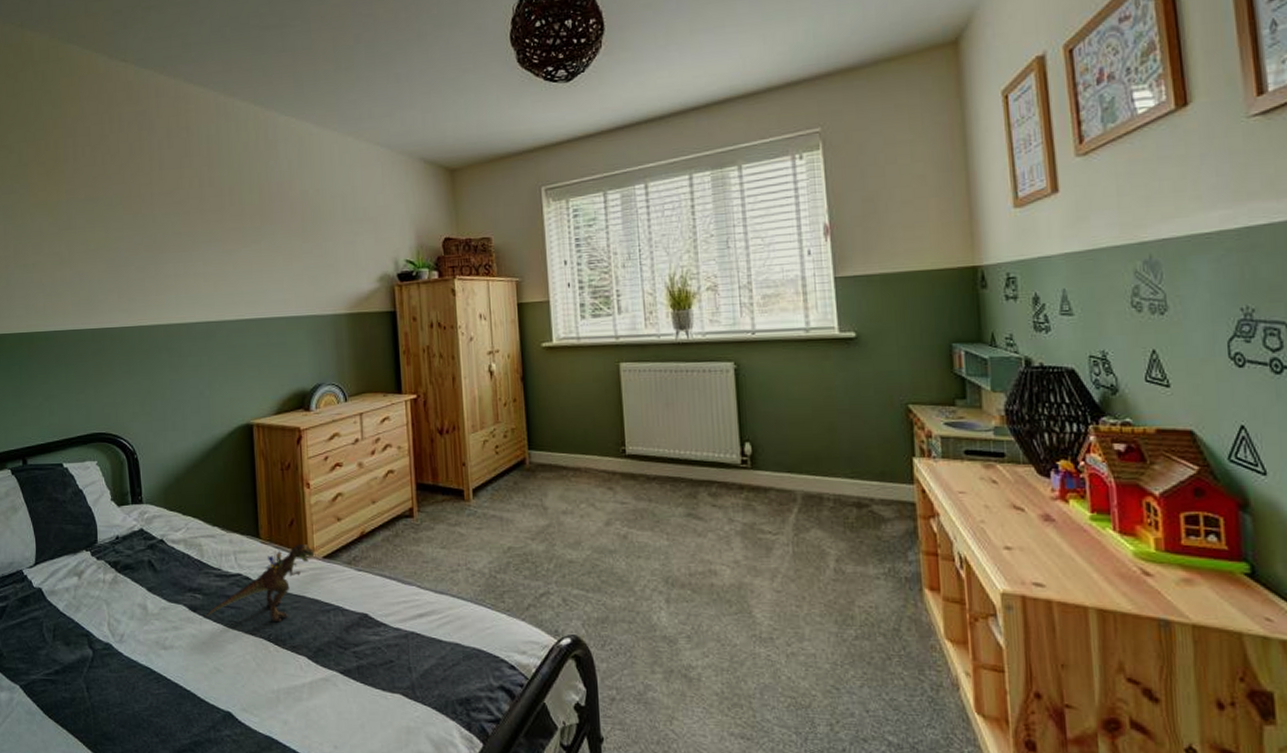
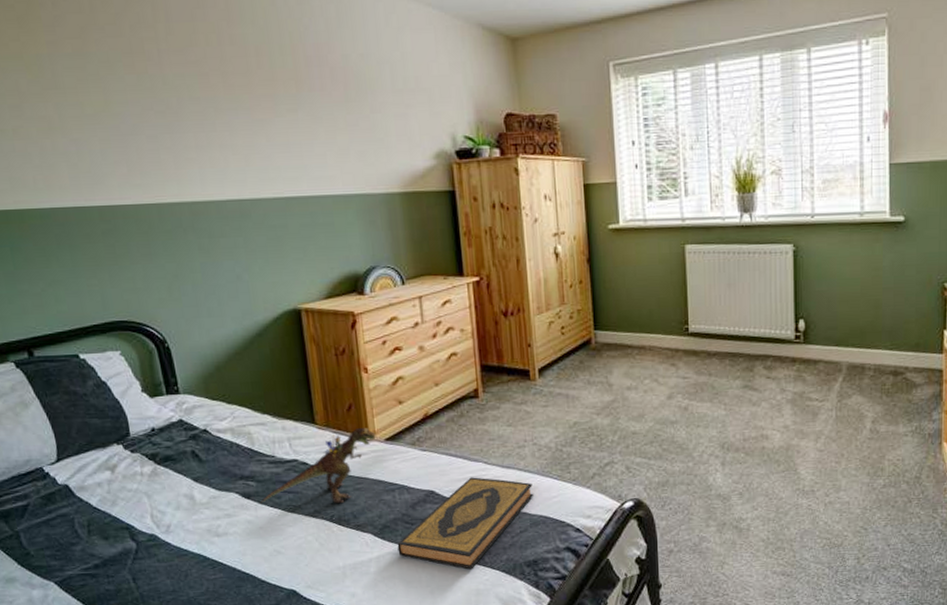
hardback book: none [330,601,466,704] -> present [397,477,533,570]

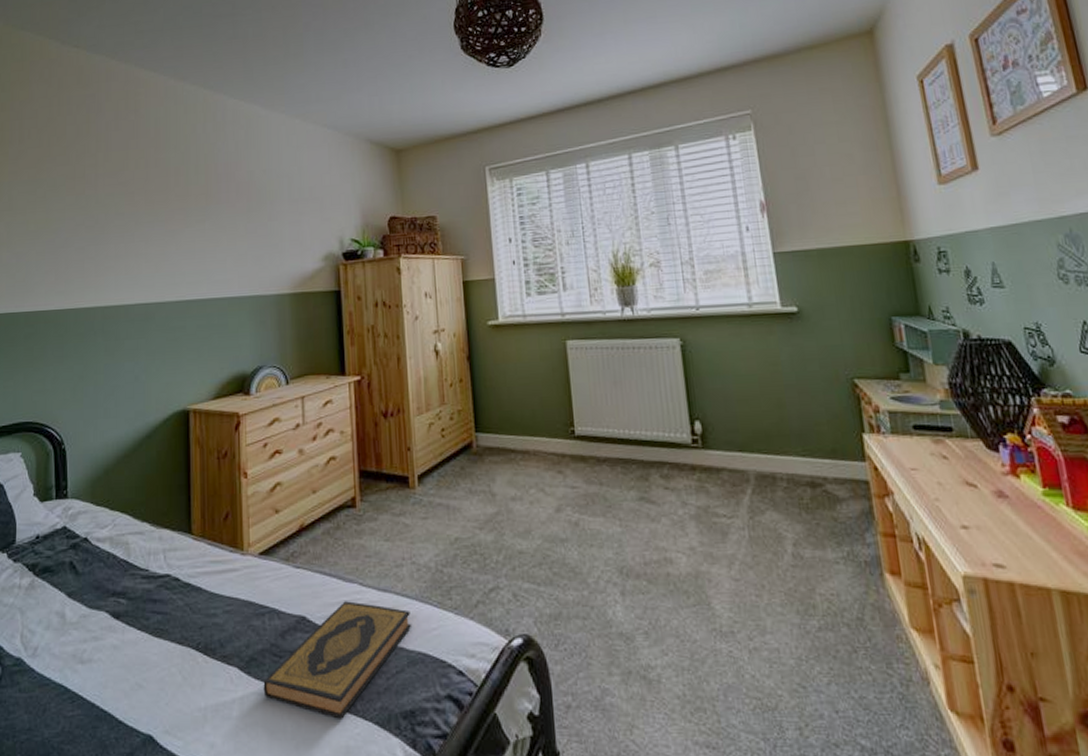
dinosaur toy: present [259,428,376,504] -> none [127,540,250,629]

